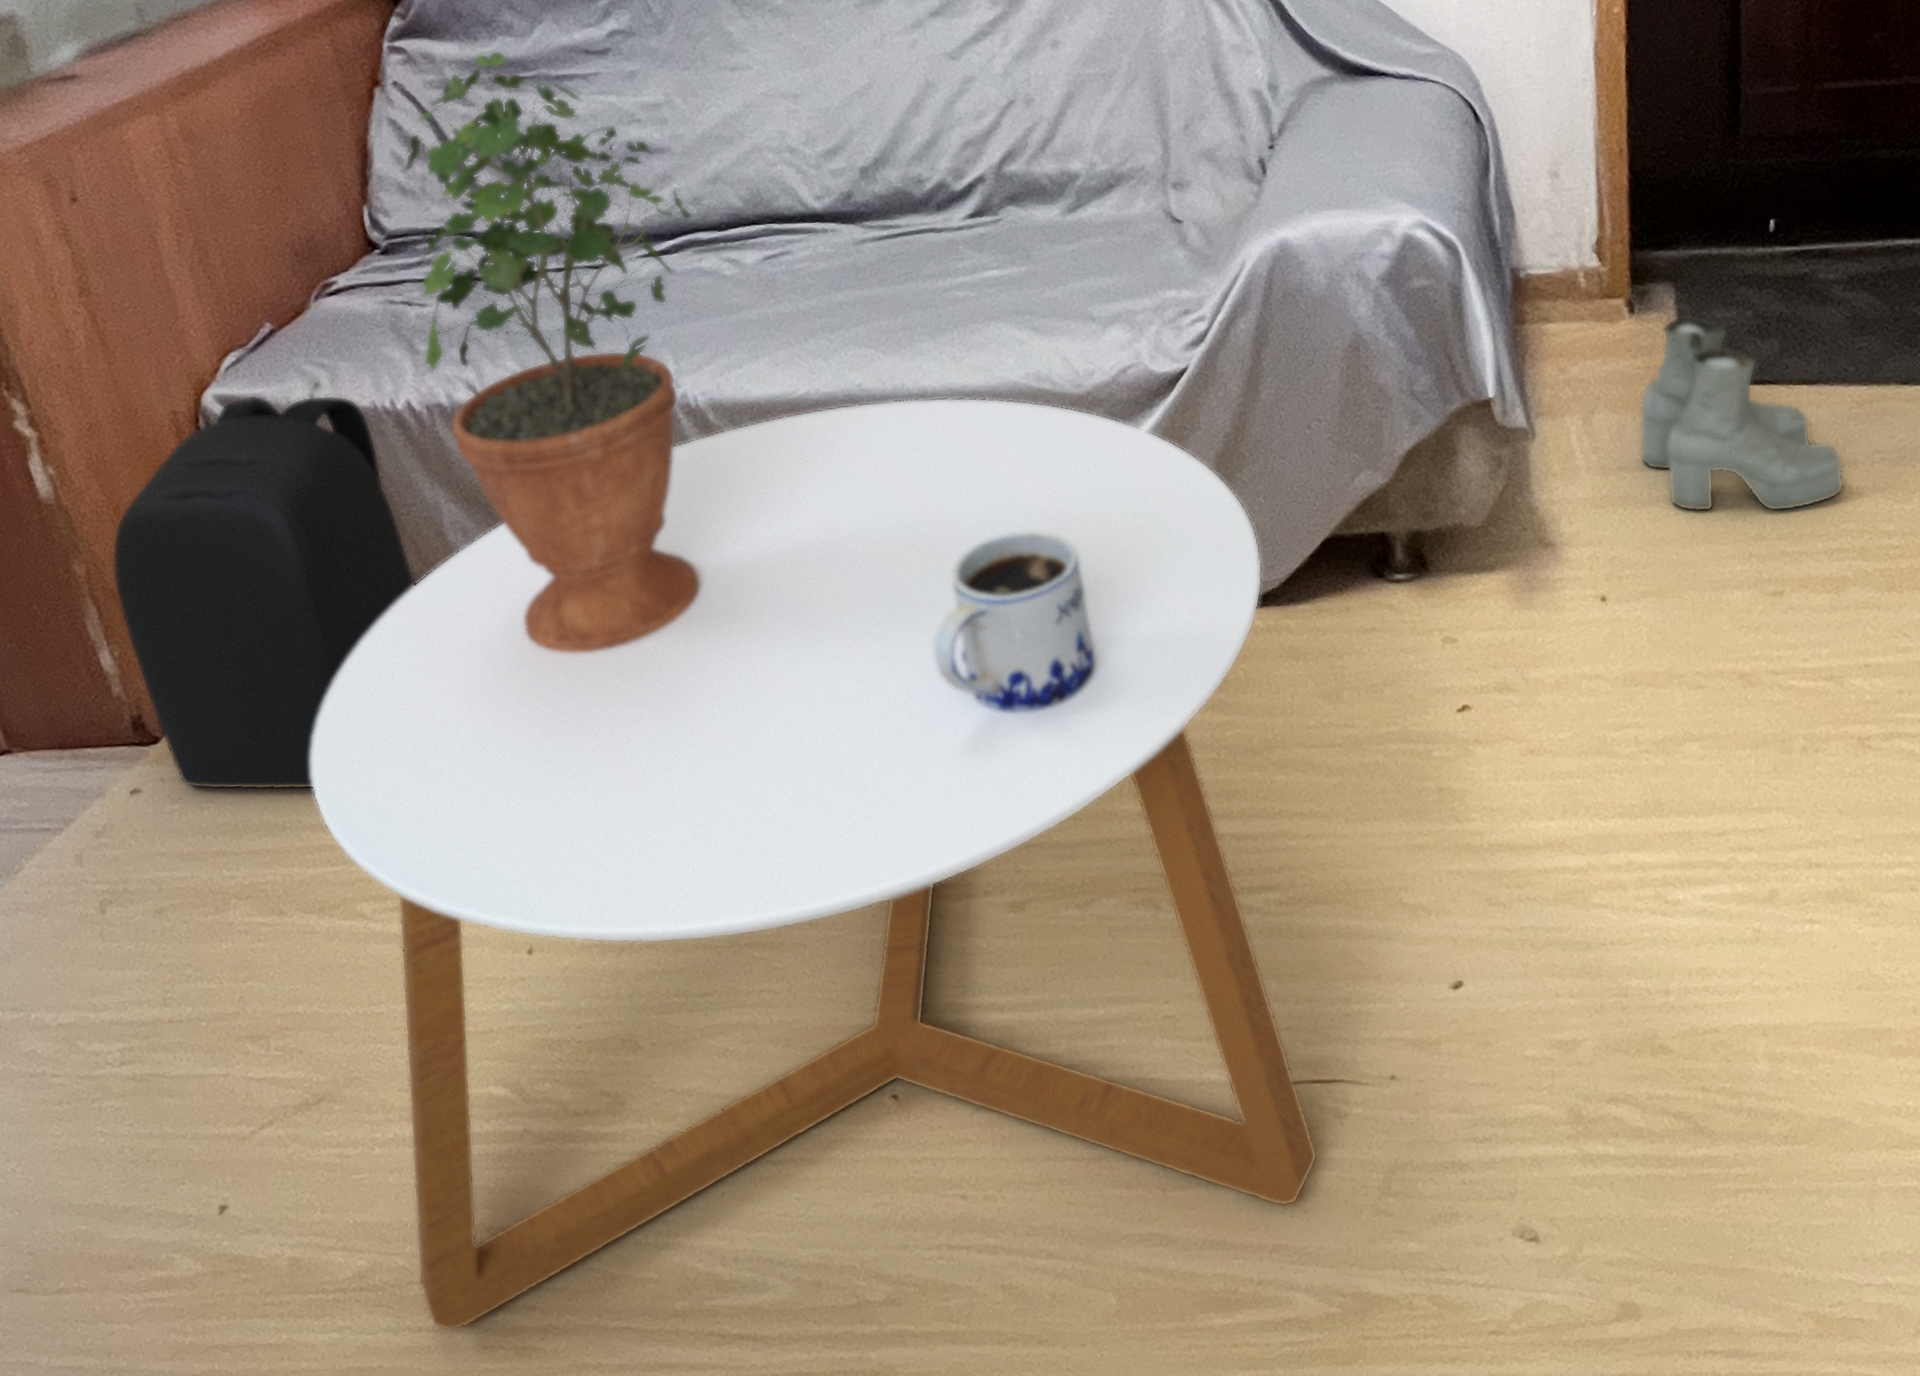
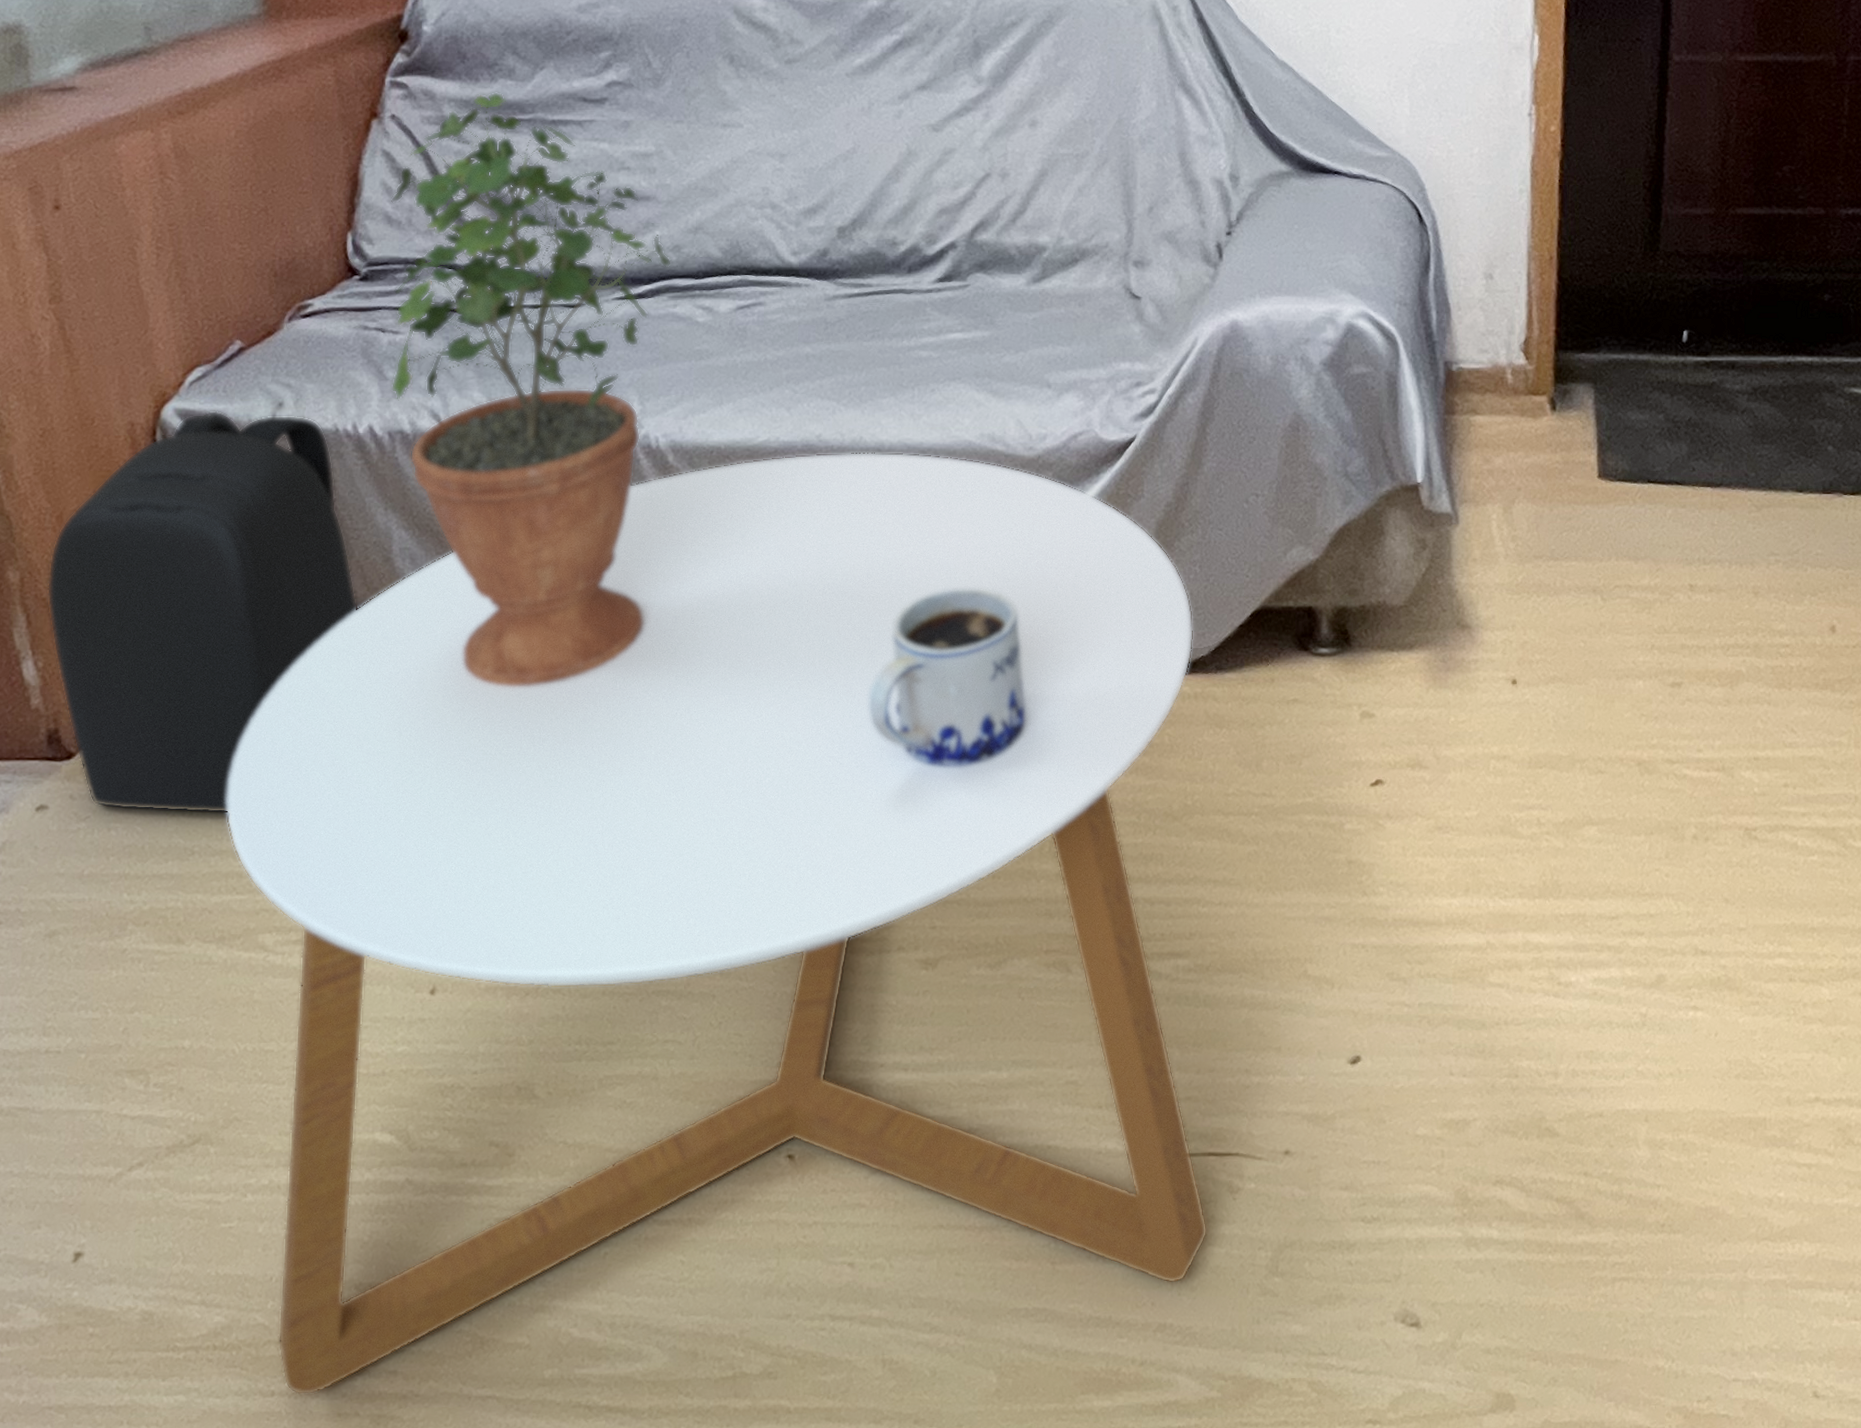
boots: present [1639,314,1844,512] -> none [1555,415,1742,606]

